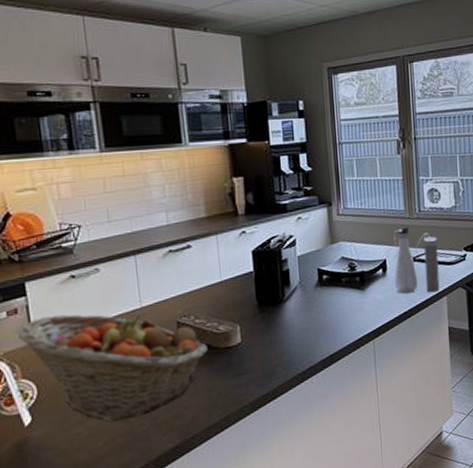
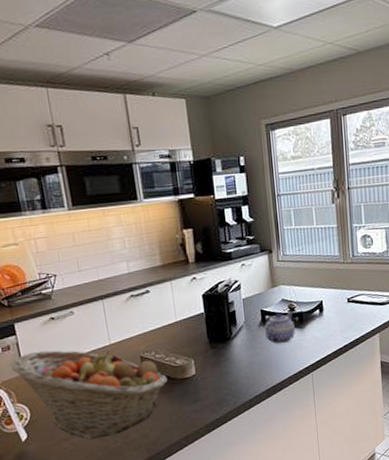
teapot: none [322,272,356,308] -> present [265,312,295,344]
water bottle: present [387,227,440,294] -> none [323,271,373,332]

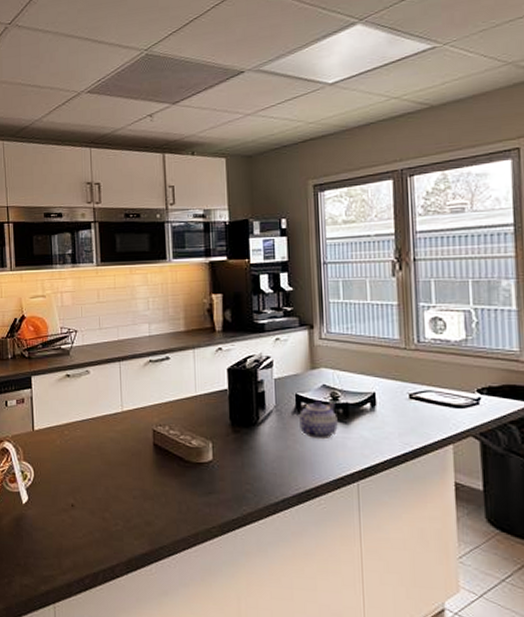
fruit basket: present [11,350,168,440] -> none [23,408,180,516]

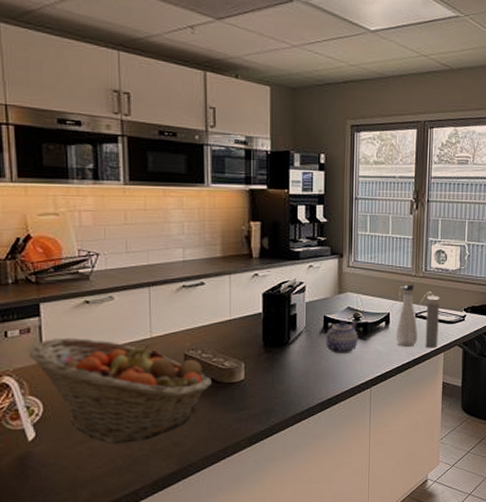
fruit basket: none [23,408,180,516] -> present [28,337,212,444]
water bottle: none [376,358,444,438] -> present [391,284,440,349]

